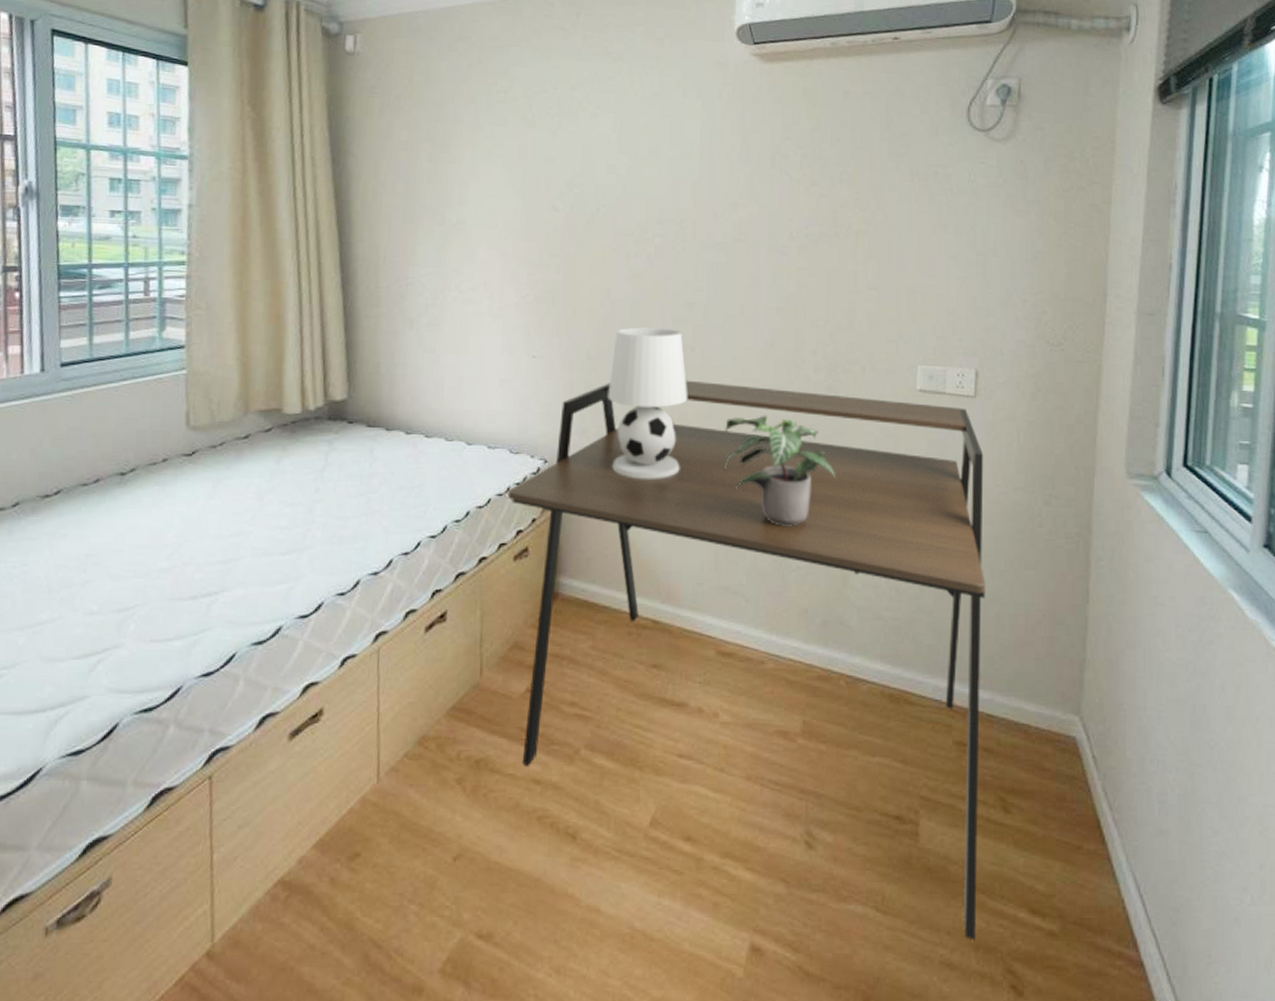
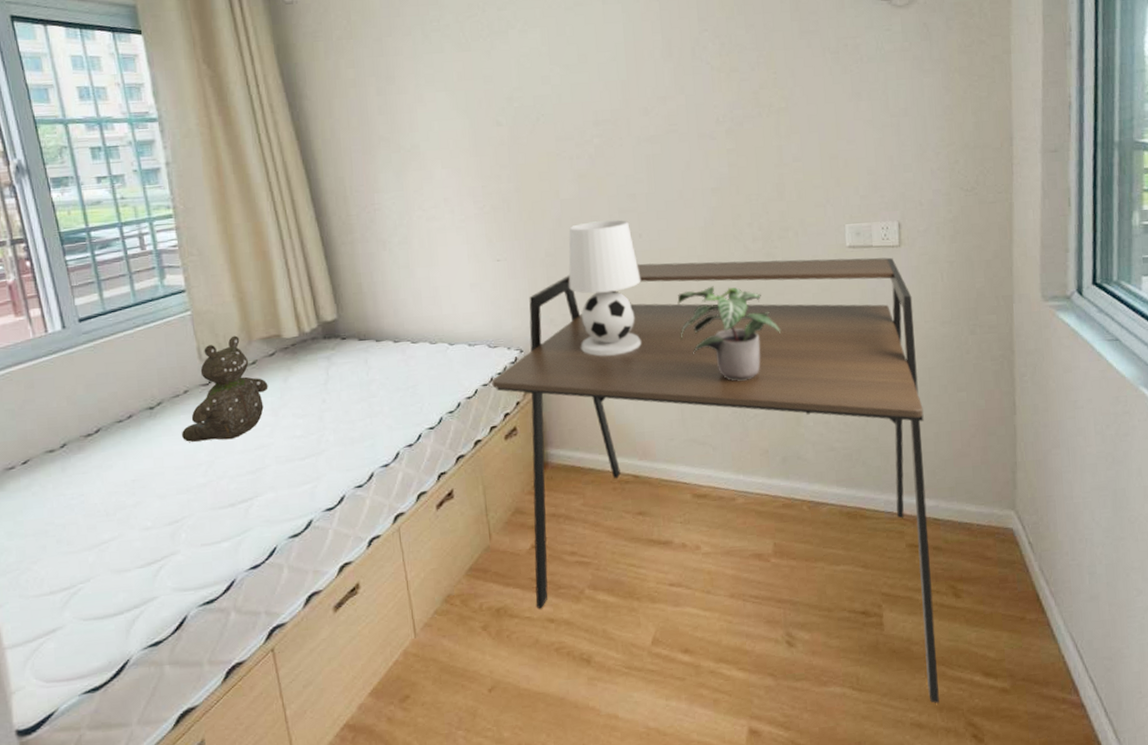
teddy bear: none [151,403,258,521] -> present [182,335,269,442]

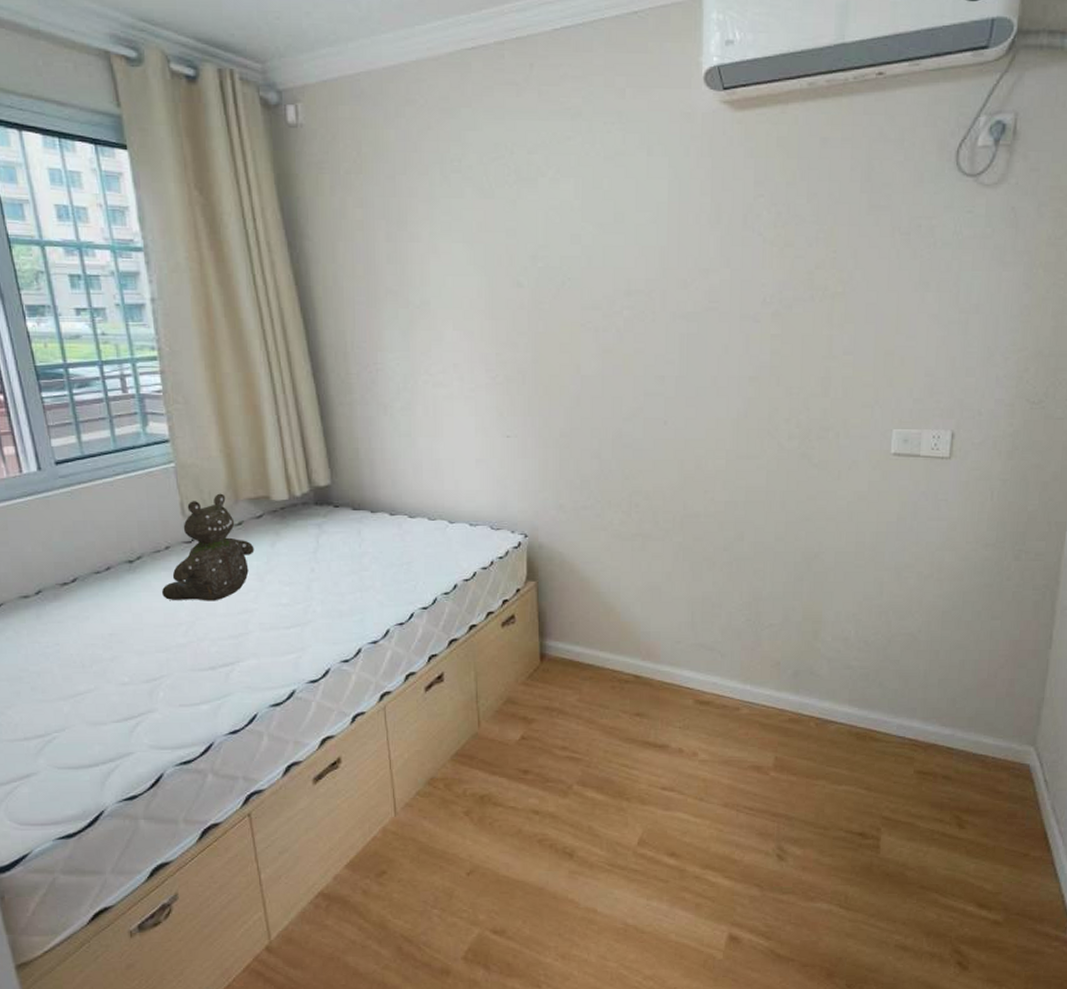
desk: present [492,257,940,704] -> none [492,453,956,929]
table lamp: present [568,220,642,356] -> none [583,403,661,549]
potted plant: present [677,286,780,381] -> none [698,484,808,588]

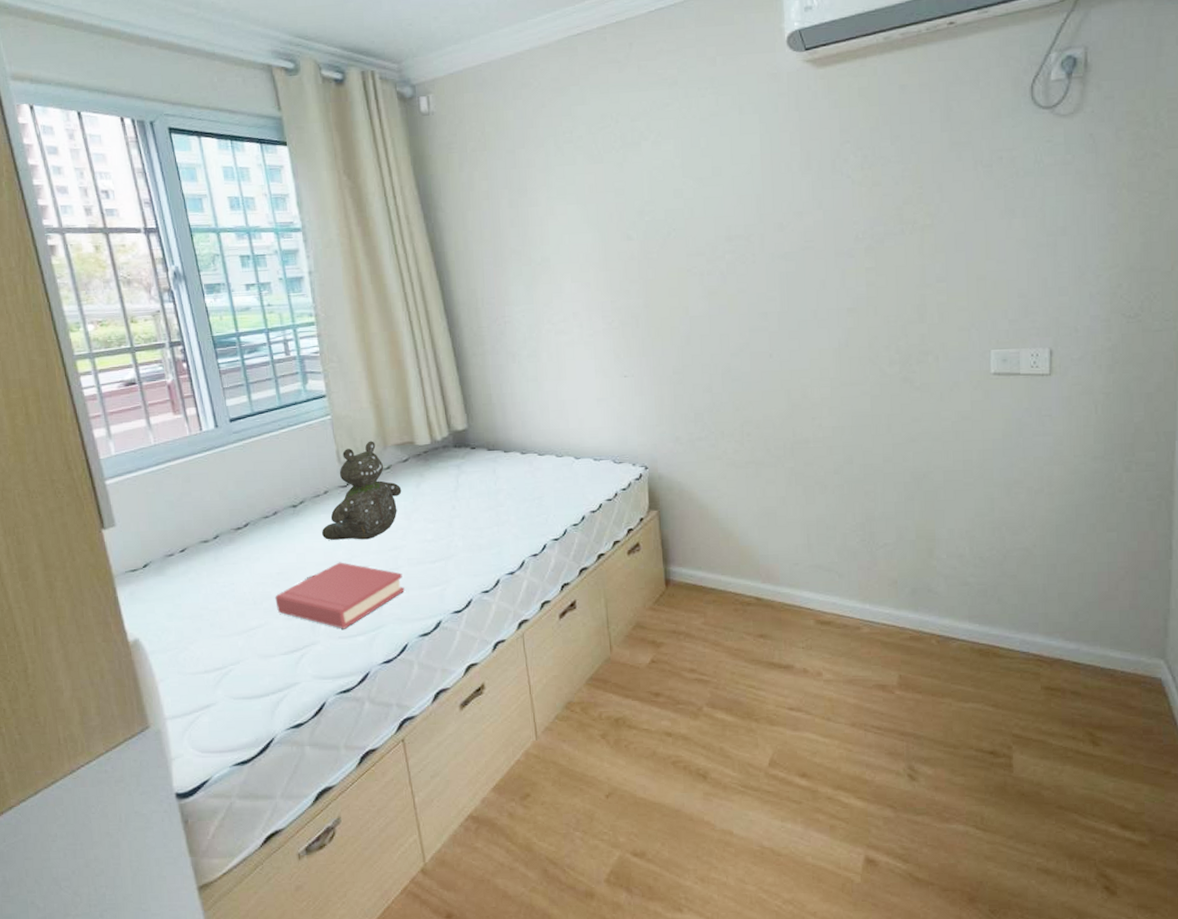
hardback book: none [107,624,255,697] -> present [275,562,405,629]

